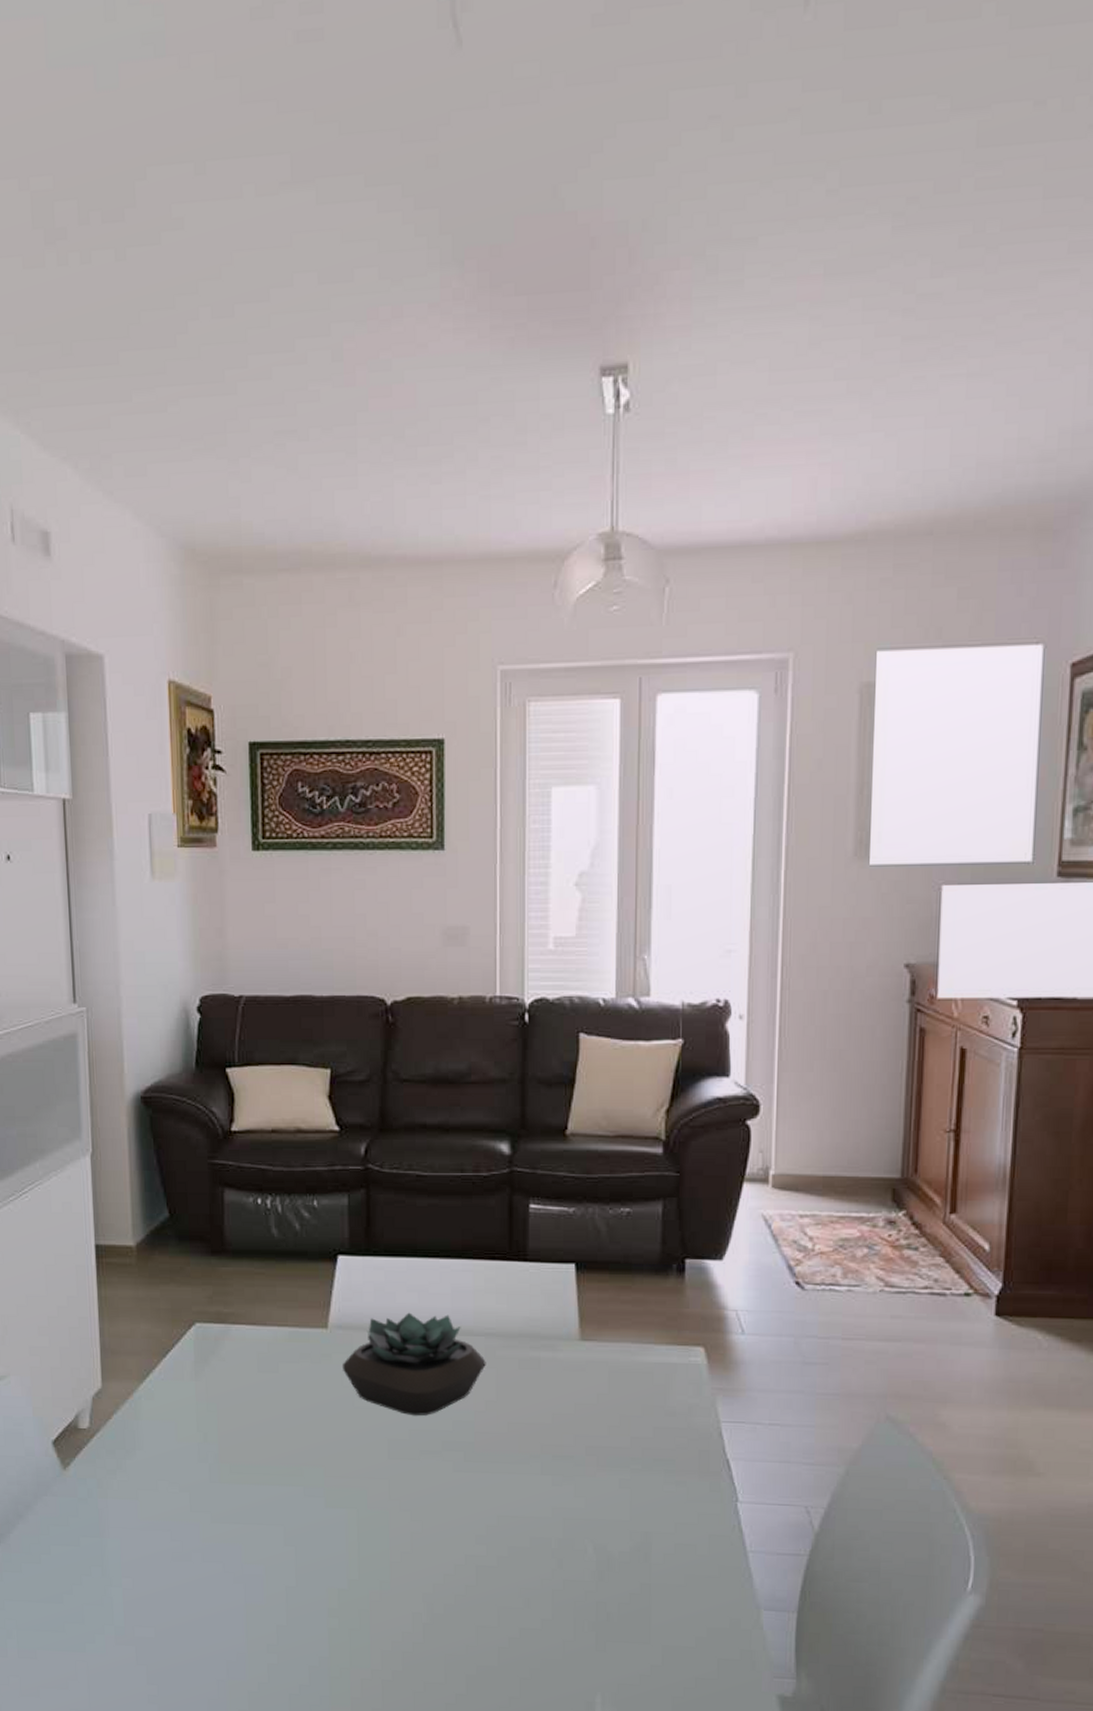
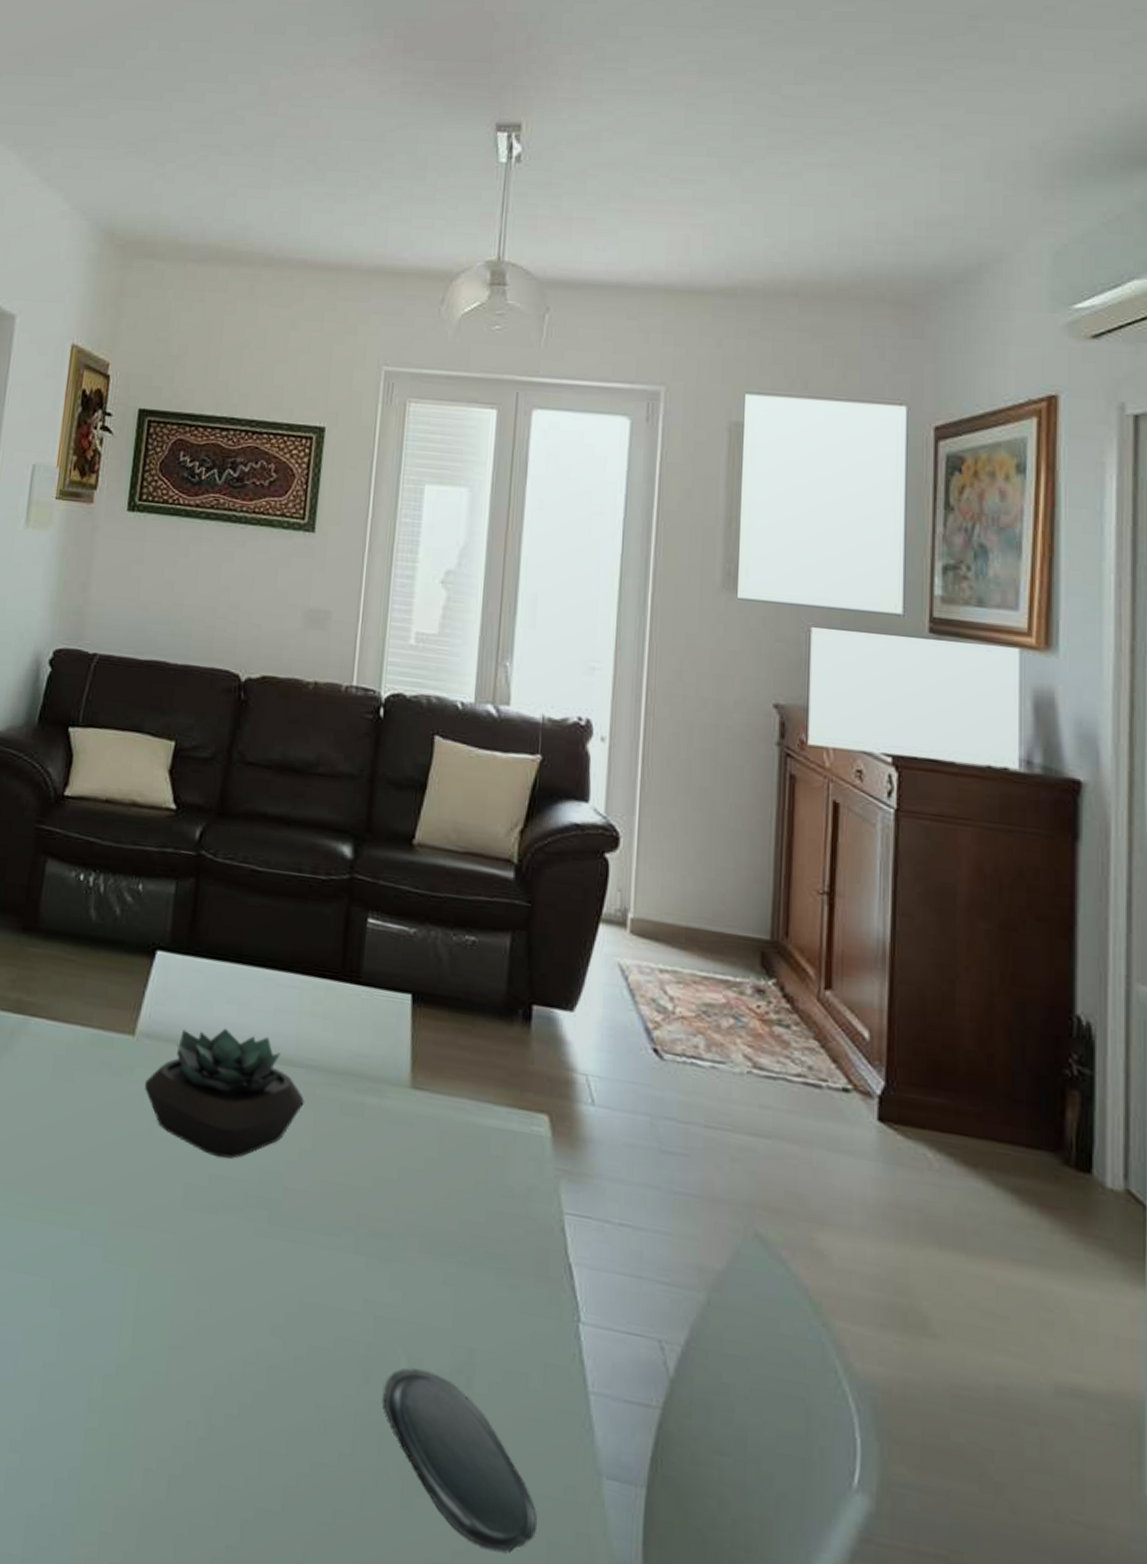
oval tray: none [575,1553,708,1670] -> present [383,1368,537,1552]

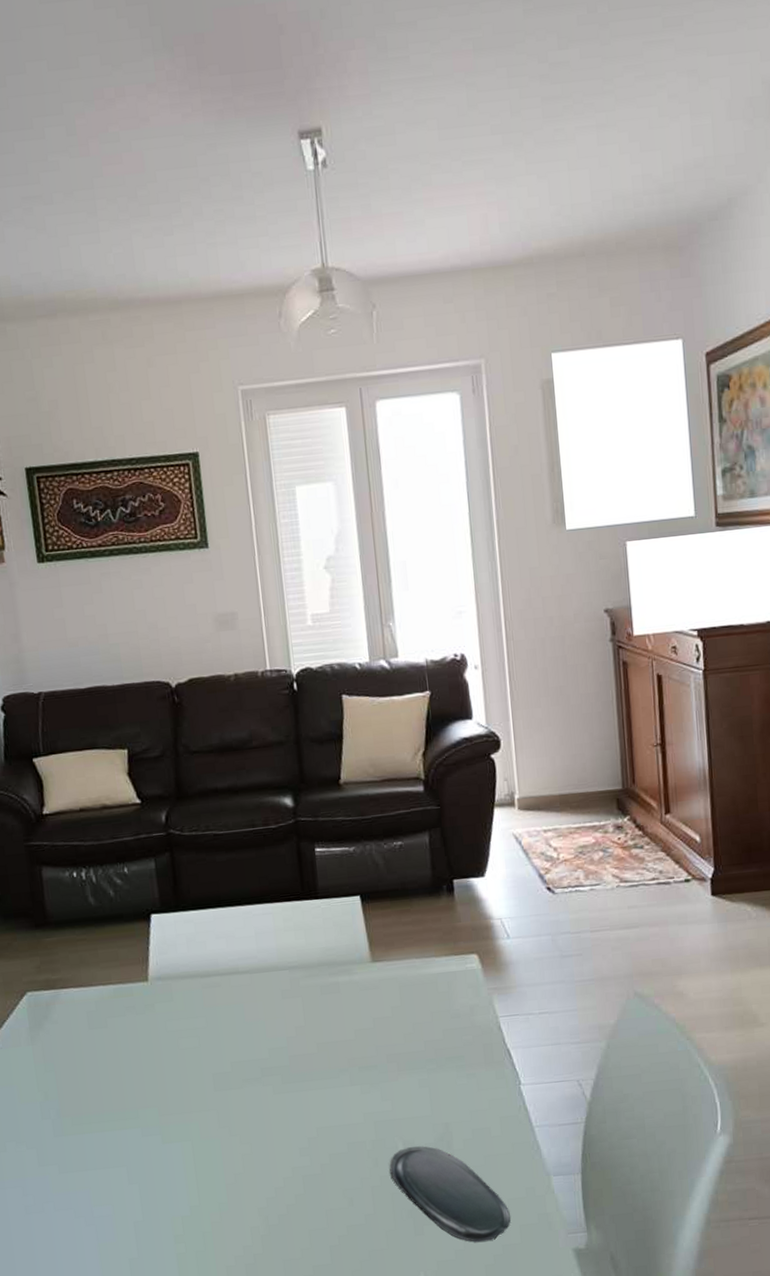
succulent plant: present [144,1028,305,1159] -> none [164,955,293,1050]

